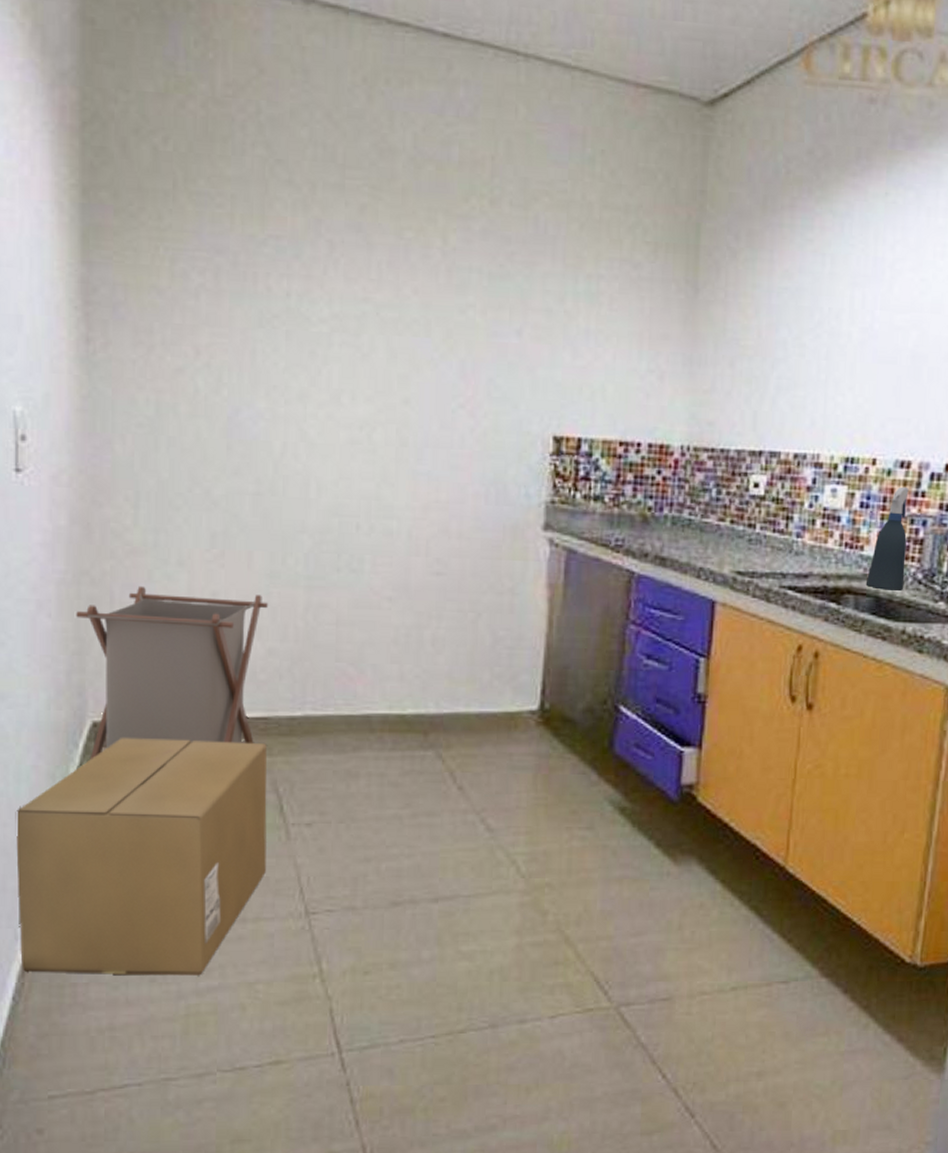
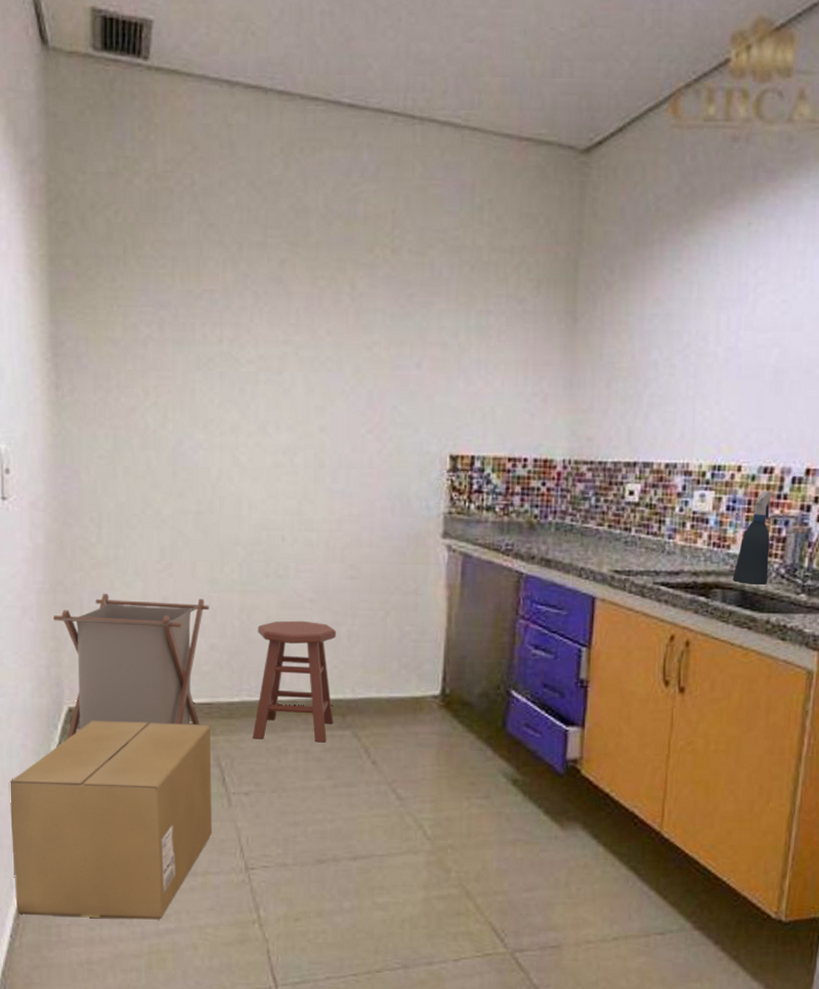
stool: none [316,622,420,765] -> present [252,620,337,743]

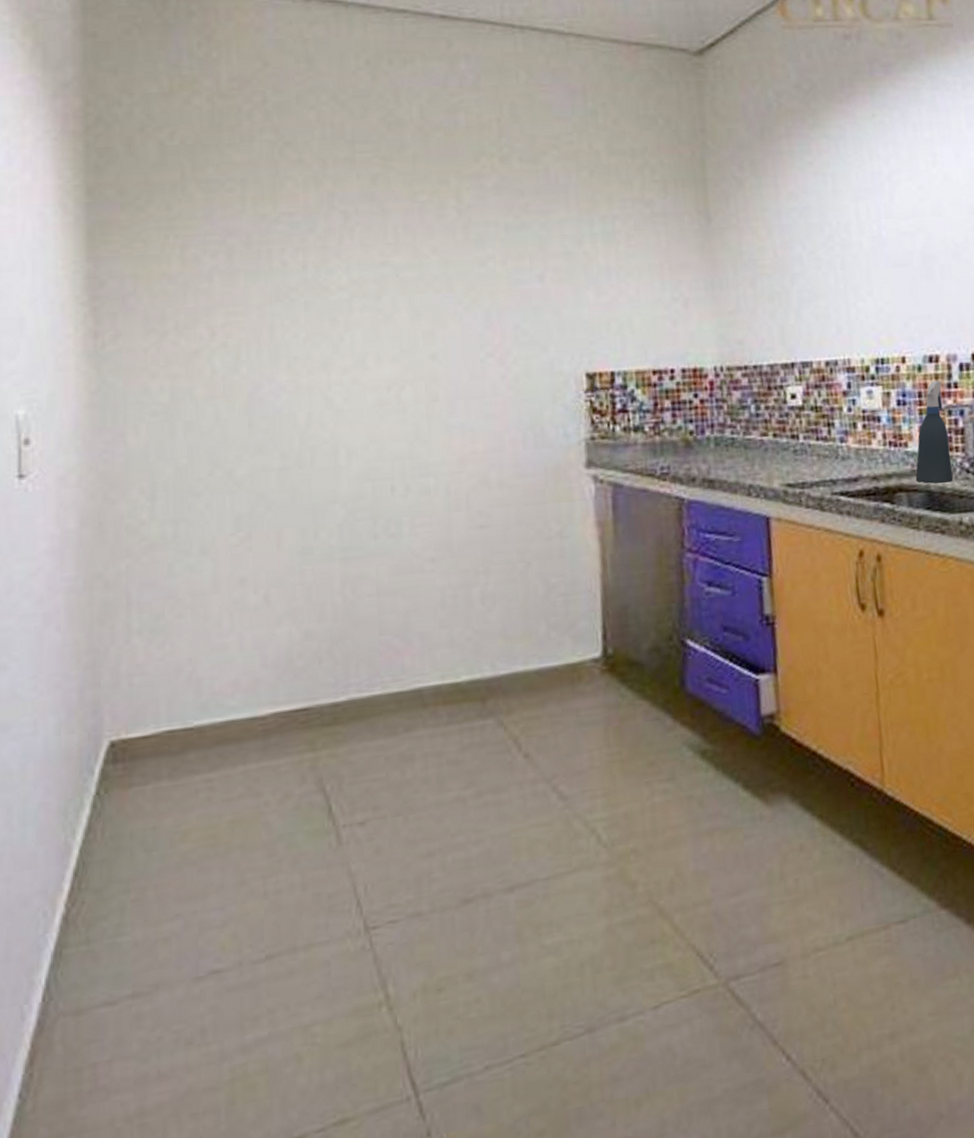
box: present [8,721,212,920] -> none [20,738,316,1059]
laundry basket: present [53,593,209,740] -> none [89,574,302,787]
stool: present [252,620,337,743] -> none [365,586,472,748]

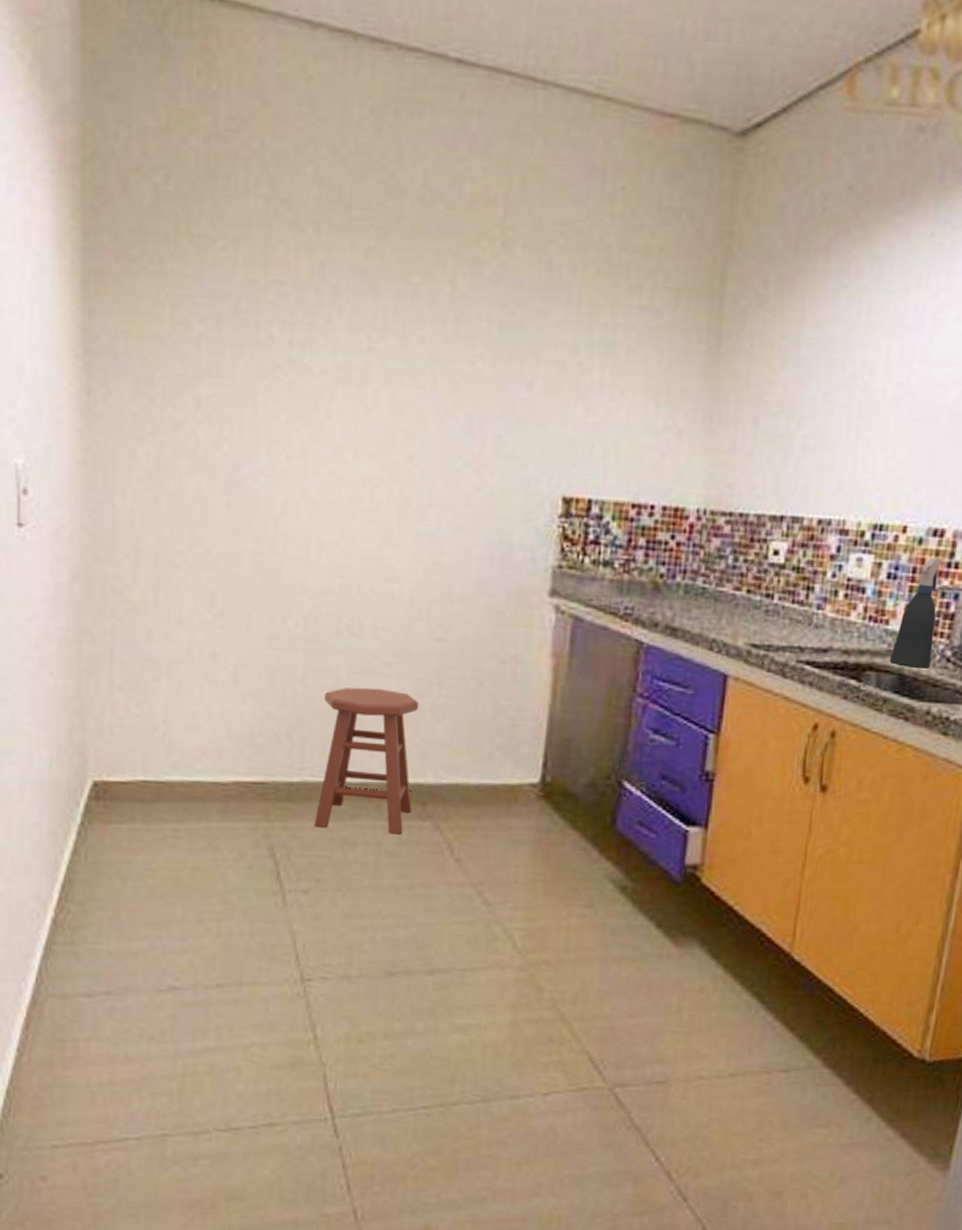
stool: none [365,586,472,748] -> present [314,687,420,835]

